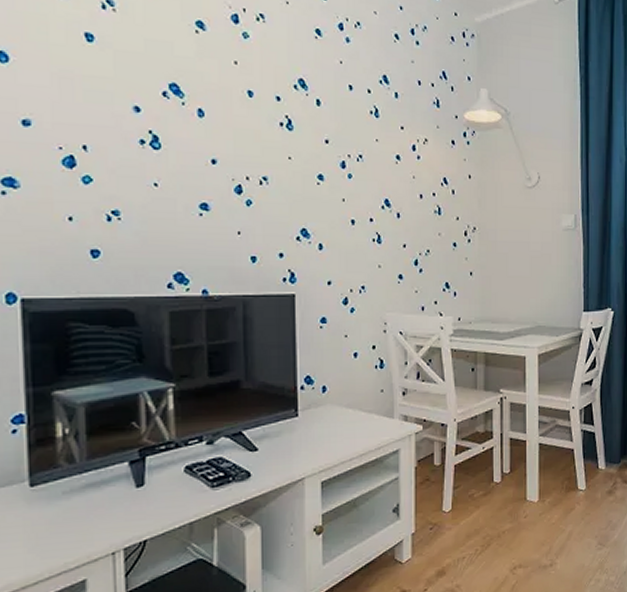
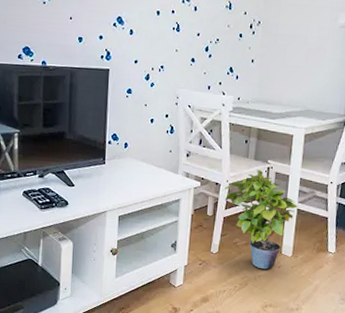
potted plant: none [452,401,540,523] -> present [224,169,298,270]

